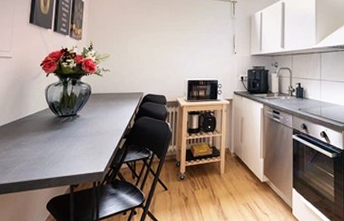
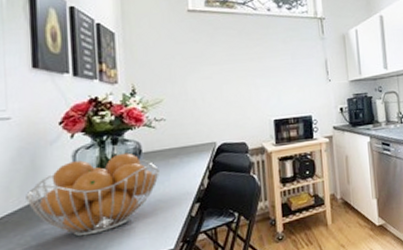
fruit basket: none [13,92,101,151] -> present [26,152,159,237]

